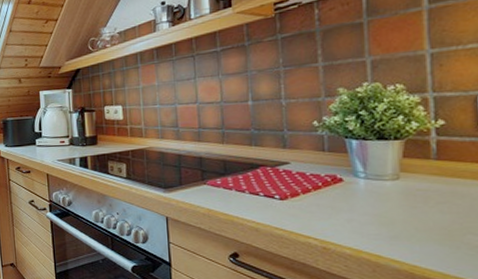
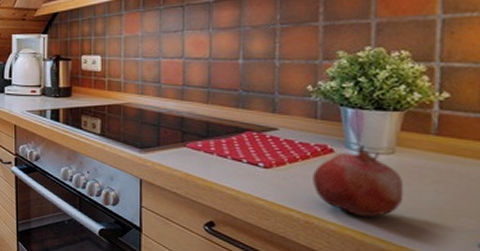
fruit: none [326,172,412,240] -> present [313,144,404,218]

